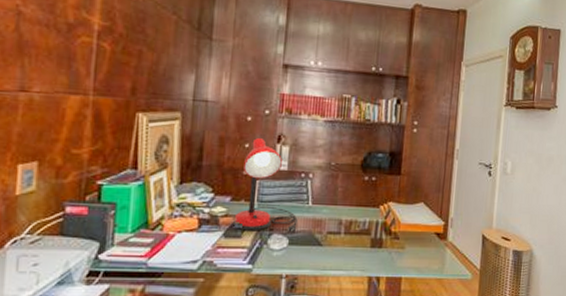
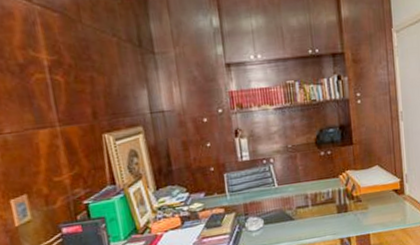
desk lamp: present [233,137,298,232] -> none [209,135,268,220]

